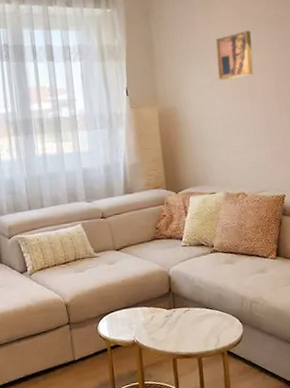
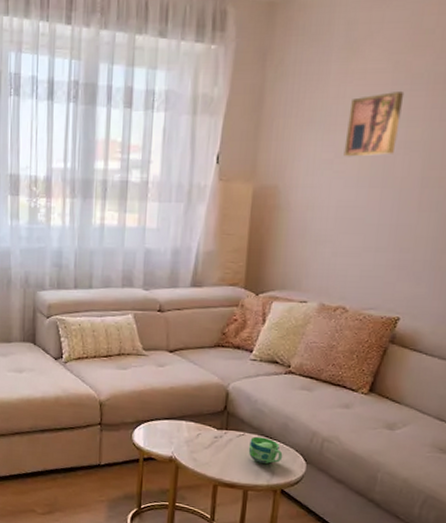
cup: none [194,309,223,332] -> present [248,436,283,464]

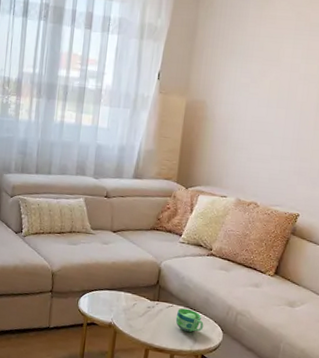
wall art: present [343,92,405,157] -> none [257,35,305,84]

